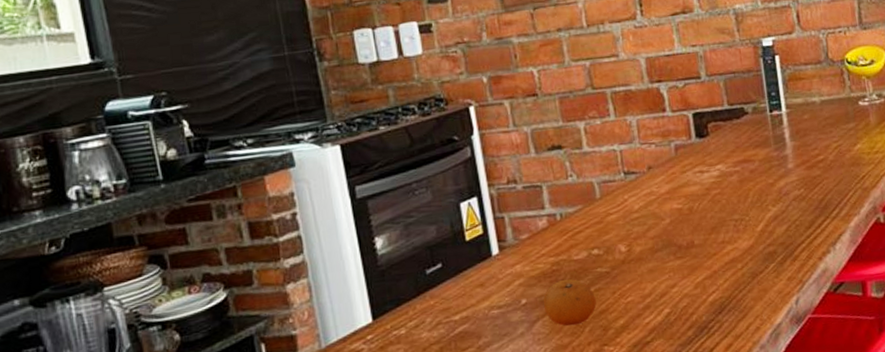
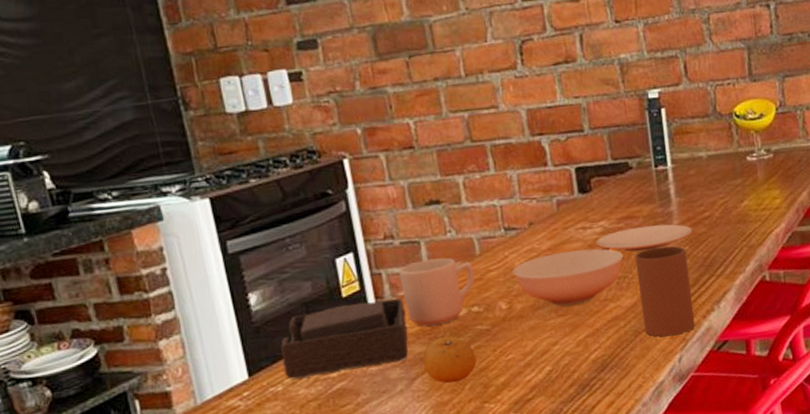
napkin holder: none [405,242,529,322] -> present [281,298,408,379]
mug: none [521,201,595,269] -> present [399,257,475,326]
bowl: none [632,192,740,249] -> present [513,249,624,306]
plate: none [714,167,808,195] -> present [596,224,693,252]
cup: none [751,189,812,279] -> present [635,246,696,337]

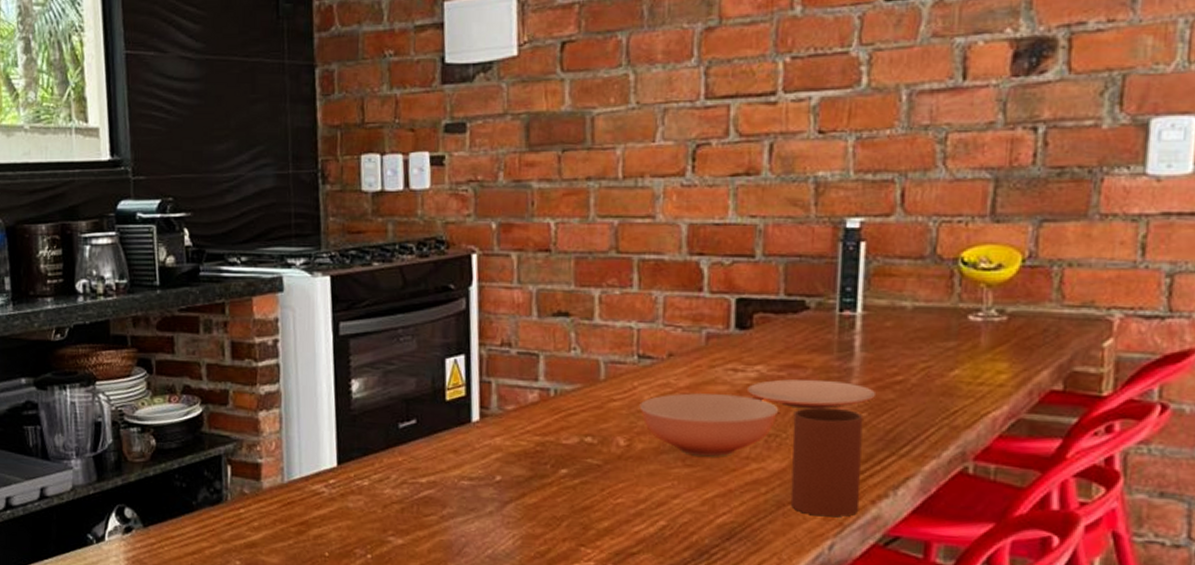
napkin holder: present [281,298,408,379] -> none [373,408,510,480]
mug: present [399,257,475,326] -> none [510,375,594,449]
fruit: present [422,336,477,384] -> none [519,463,580,517]

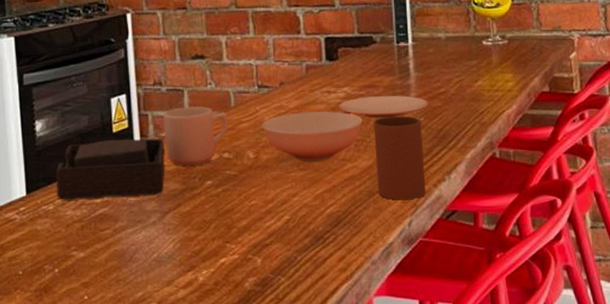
napkin holder: none [373,408,510,480] -> present [57,138,165,200]
mug: none [510,375,594,449] -> present [163,106,228,166]

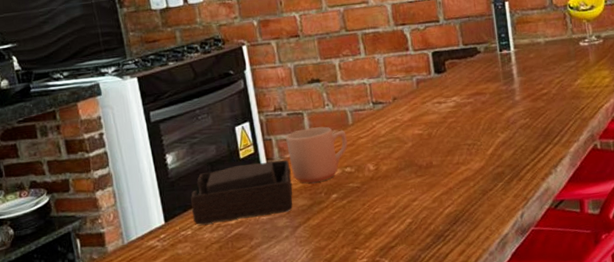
bowl: present [262,111,363,161] -> none [379,120,473,168]
plate: present [339,95,429,118] -> none [450,99,533,123]
cup: present [373,115,426,200] -> none [482,118,535,196]

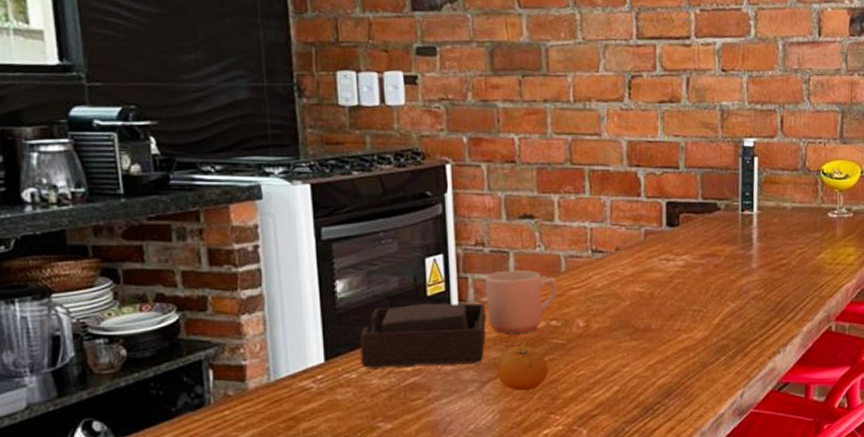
fruit: none [304,192,349,232] -> present [496,345,548,391]

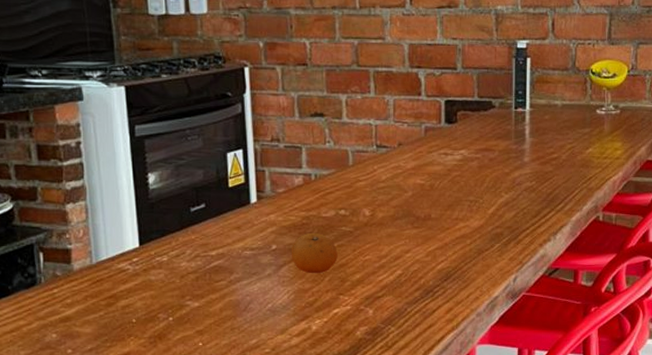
napkin holder: present [361,303,486,368] -> none [171,193,281,252]
mug: present [485,270,557,333] -> none [280,164,345,221]

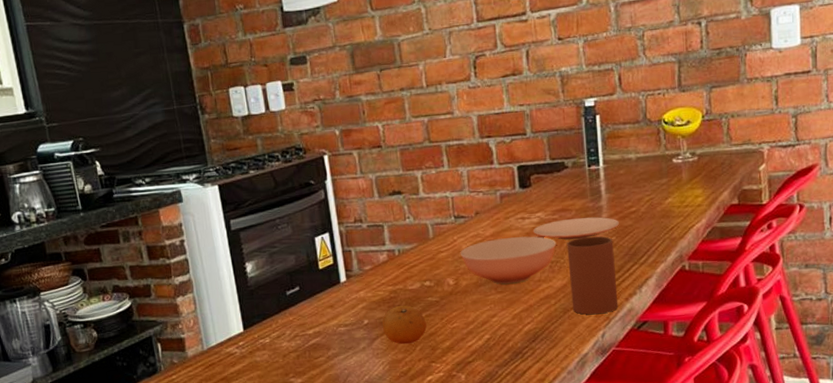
bowl: none [379,173,477,220] -> present [460,236,557,284]
plate: none [455,159,541,181] -> present [533,217,620,240]
cup: none [487,179,533,258] -> present [567,236,619,315]

